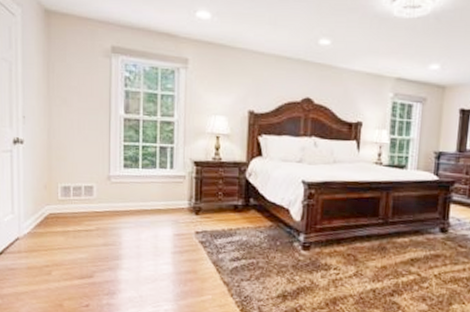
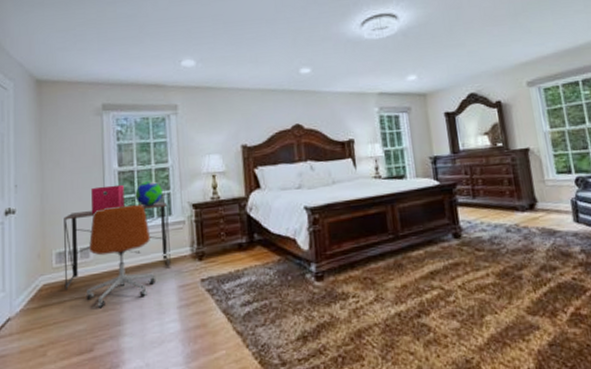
desk: none [69,151,170,223] -> present [64,201,171,291]
office chair: none [88,152,154,242] -> present [86,204,156,308]
storage bin: none [96,130,129,157] -> present [91,184,125,215]
globe: none [139,132,166,157] -> present [135,181,163,207]

